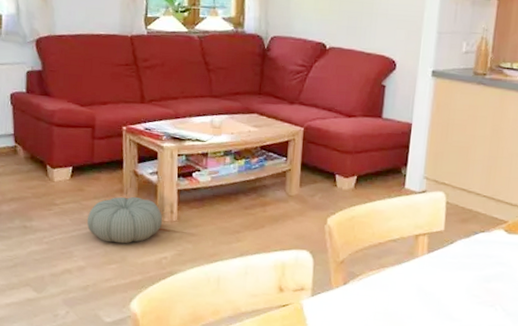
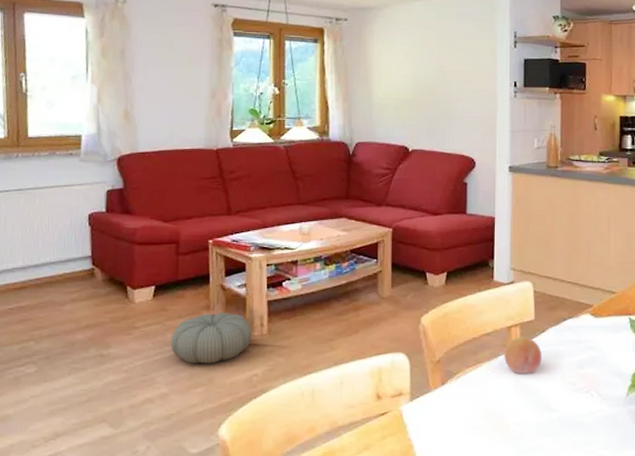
fruit: none [409,245,448,283] -> present [504,336,541,375]

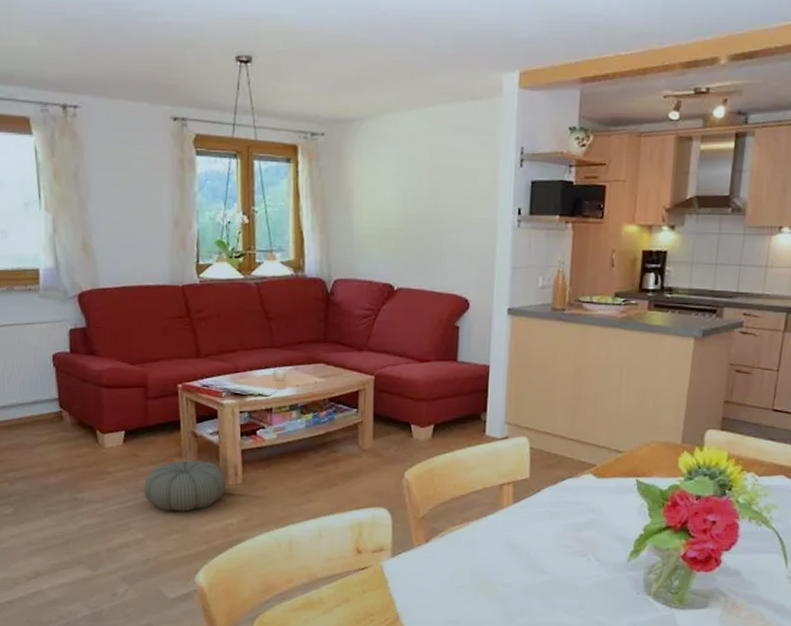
fruit: present [504,336,541,375] -> none [494,495,536,535]

